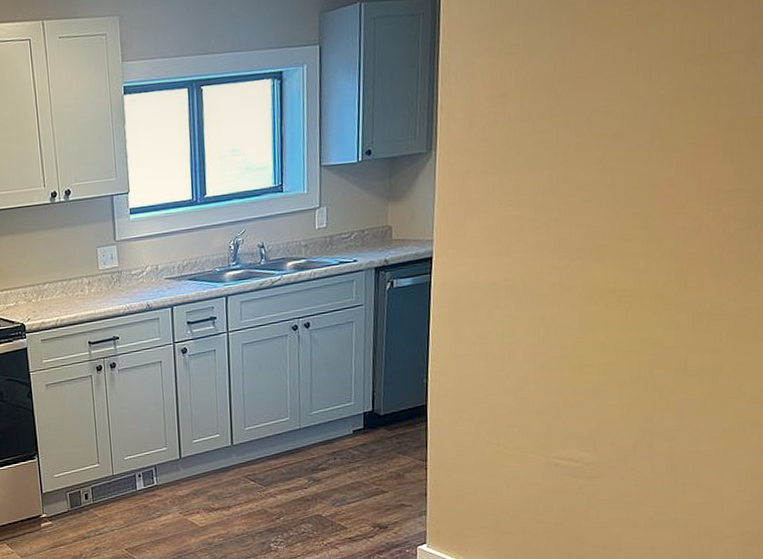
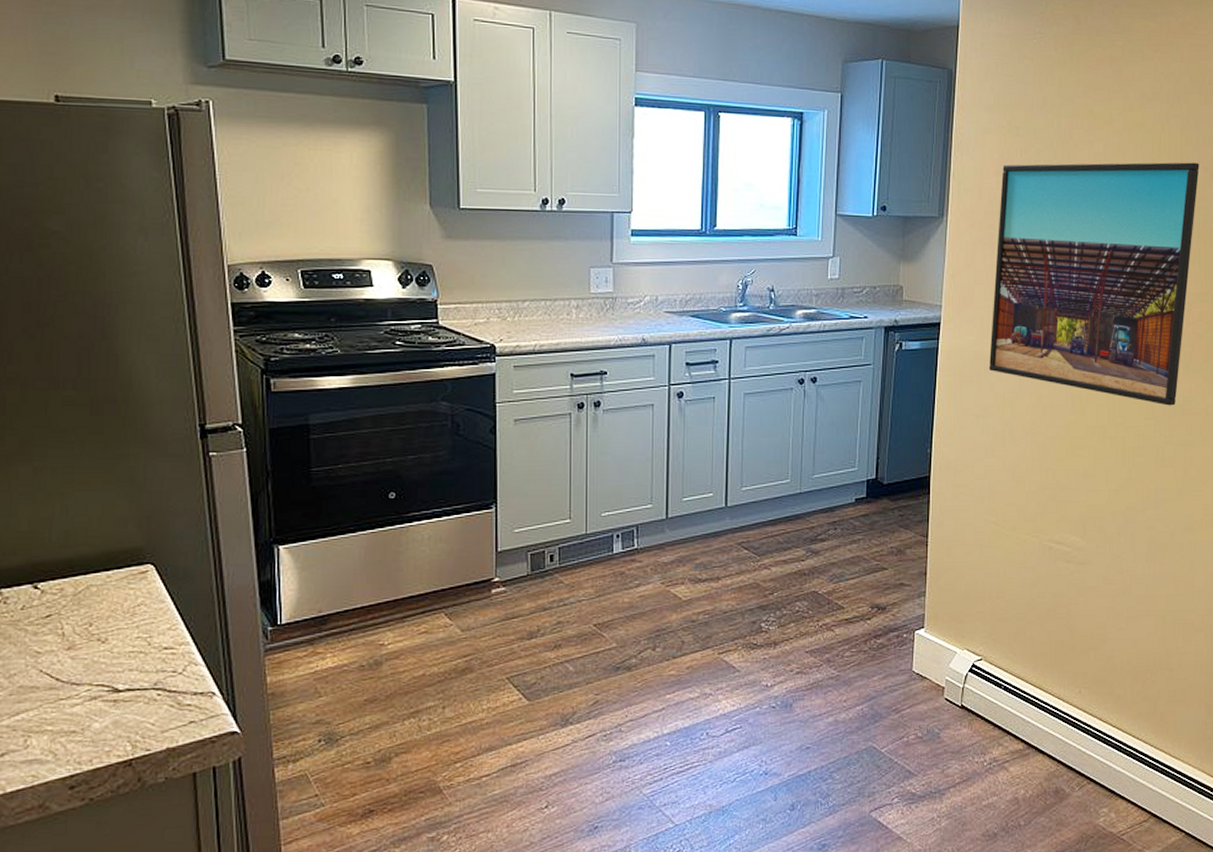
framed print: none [486,46,733,314] -> present [989,162,1200,406]

